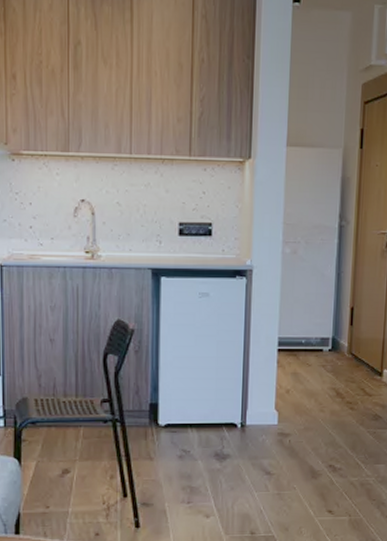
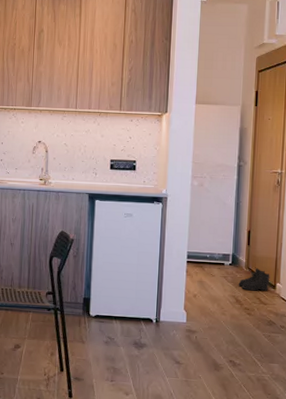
boots: none [339,352,376,381] -> present [238,267,270,291]

